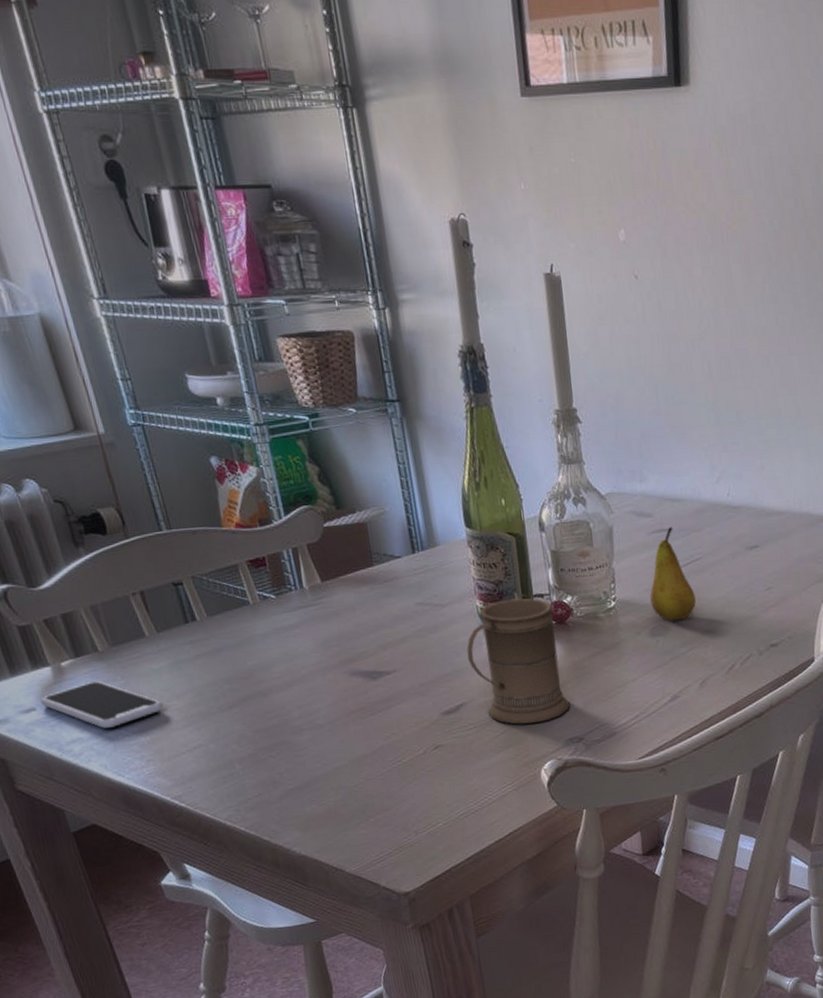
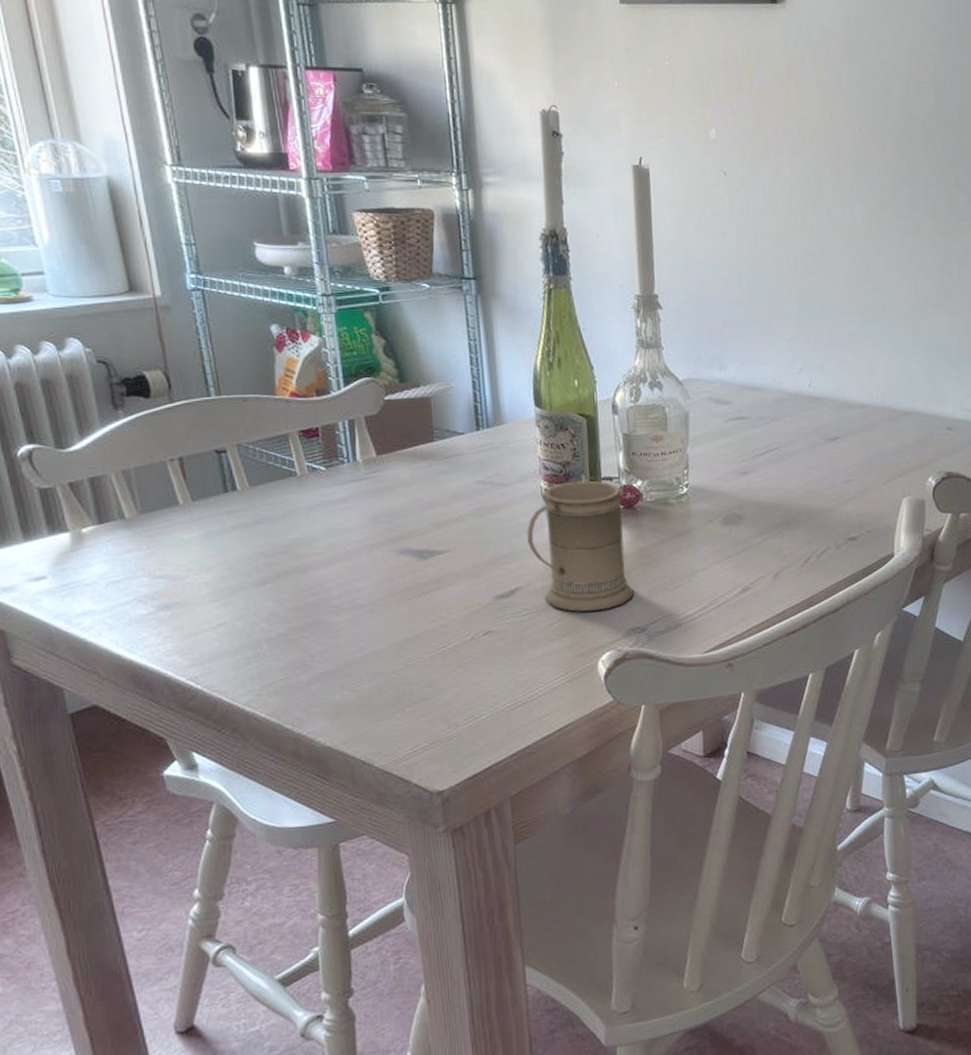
smartphone: present [40,681,164,729] -> none [53,550,191,601]
fruit: present [650,526,696,621] -> none [724,414,772,510]

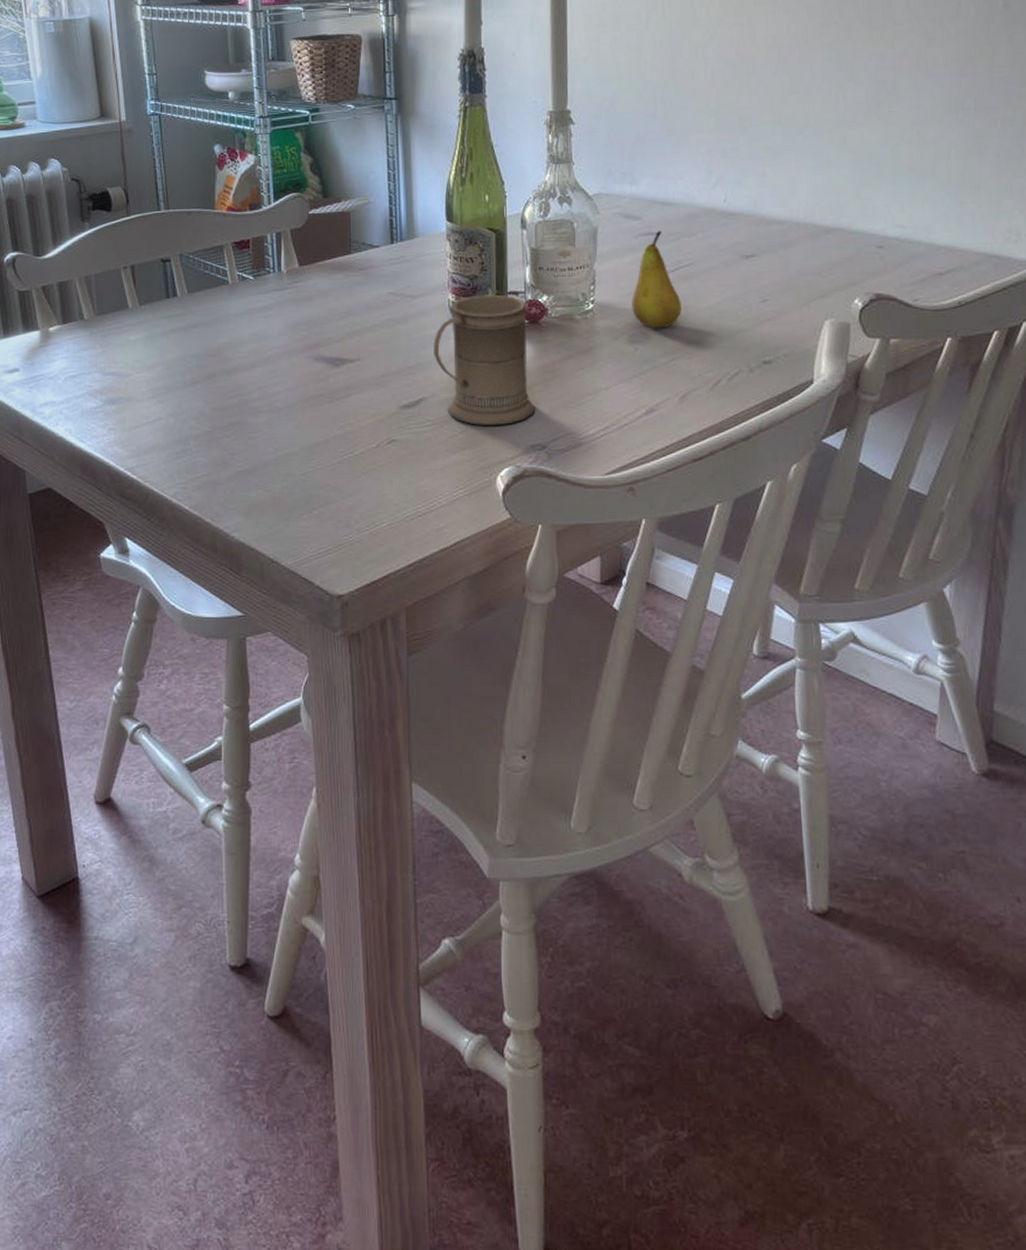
fruit: none [724,414,772,510] -> present [632,230,682,329]

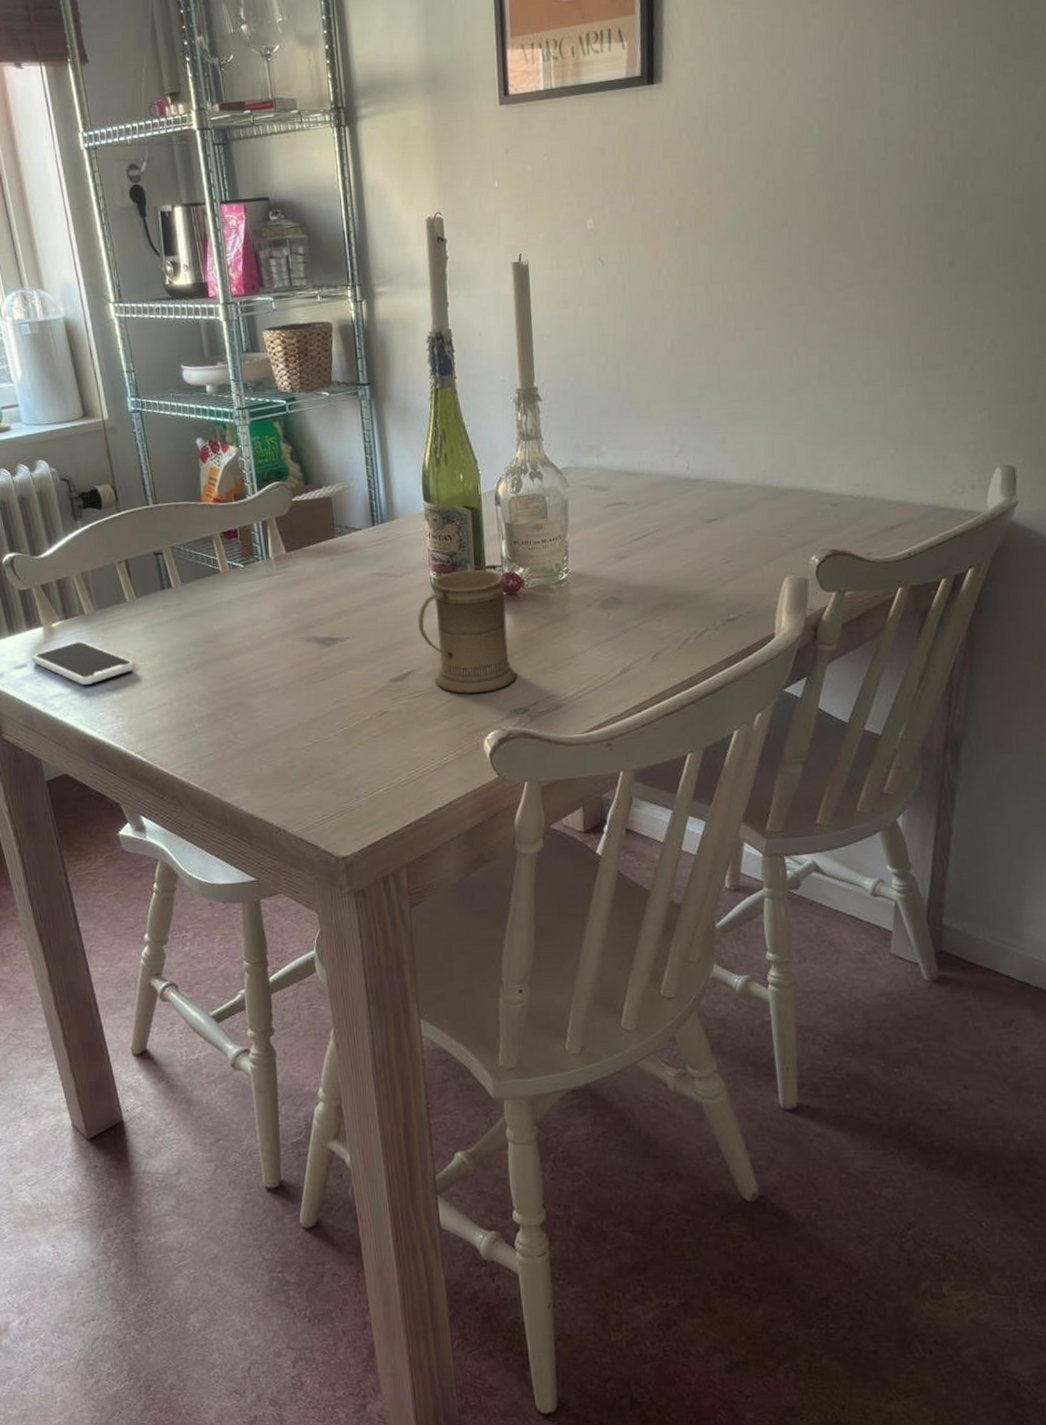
smartphone: none [25,348,134,394] -> present [31,641,137,685]
fruit: present [632,230,682,329] -> none [603,499,650,594]

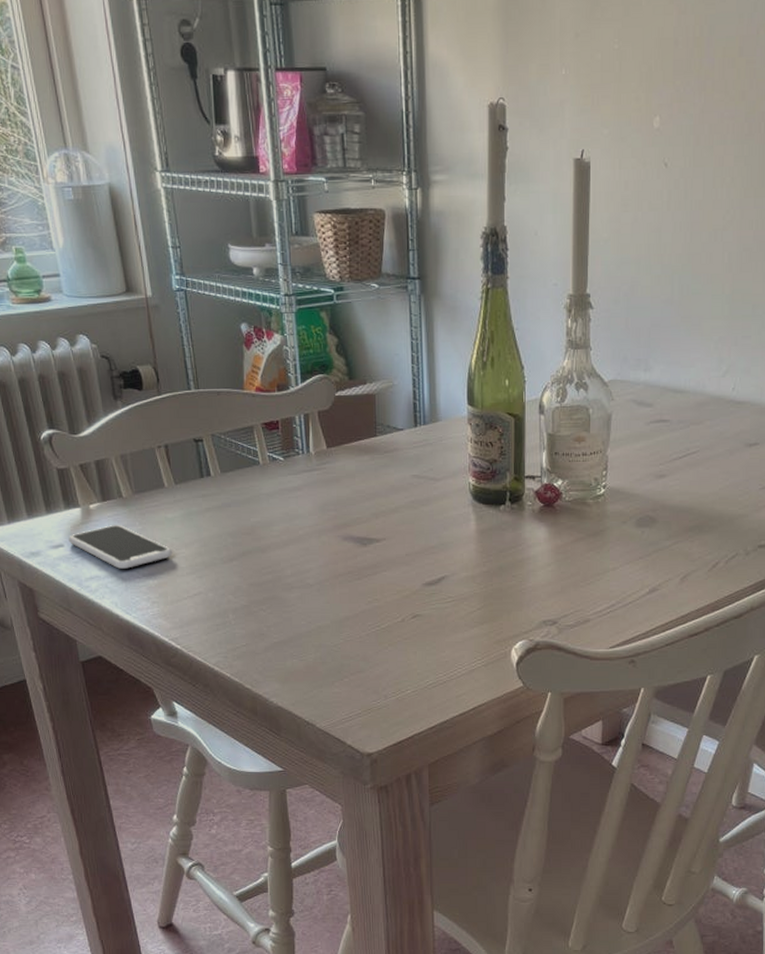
mug: present [418,569,517,694] -> none [455,478,549,603]

